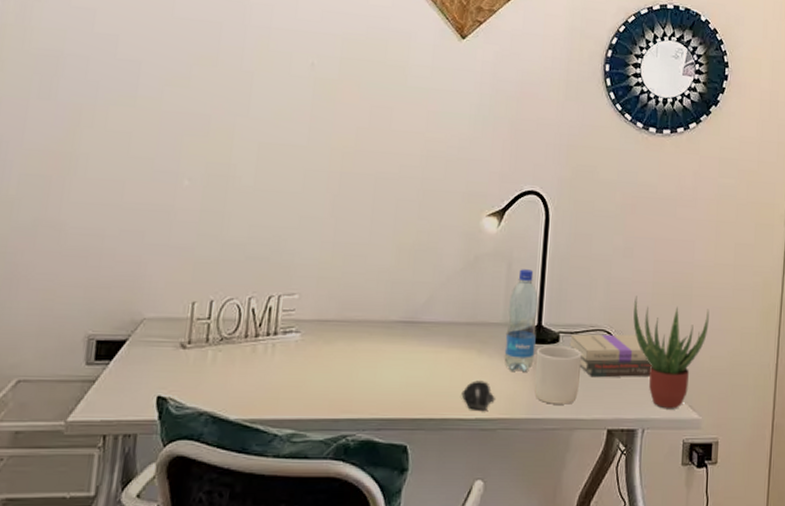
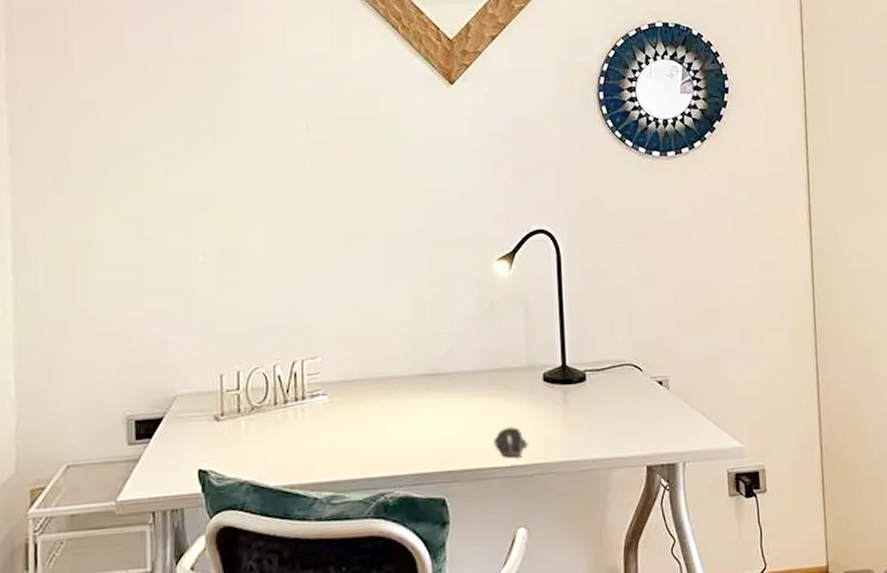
bottle: present [504,269,539,371] -> none [530,310,563,415]
mug: present [534,345,582,404] -> none [564,383,613,445]
books: present [569,334,652,378] -> none [596,366,686,414]
potted plant: present [633,296,709,408] -> none [659,326,740,439]

